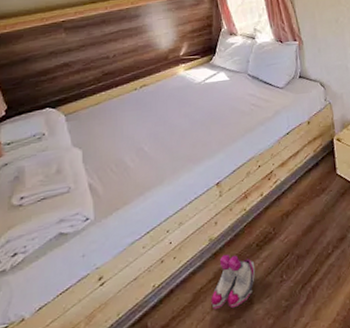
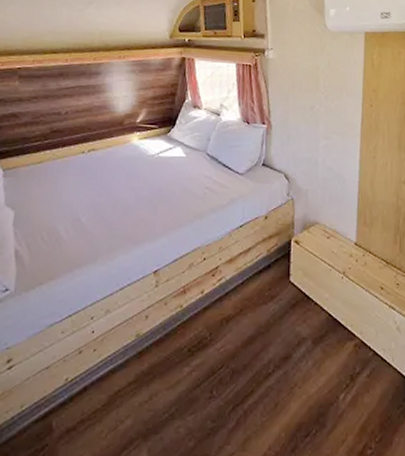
boots: present [211,254,256,310] -> none [127,355,183,421]

